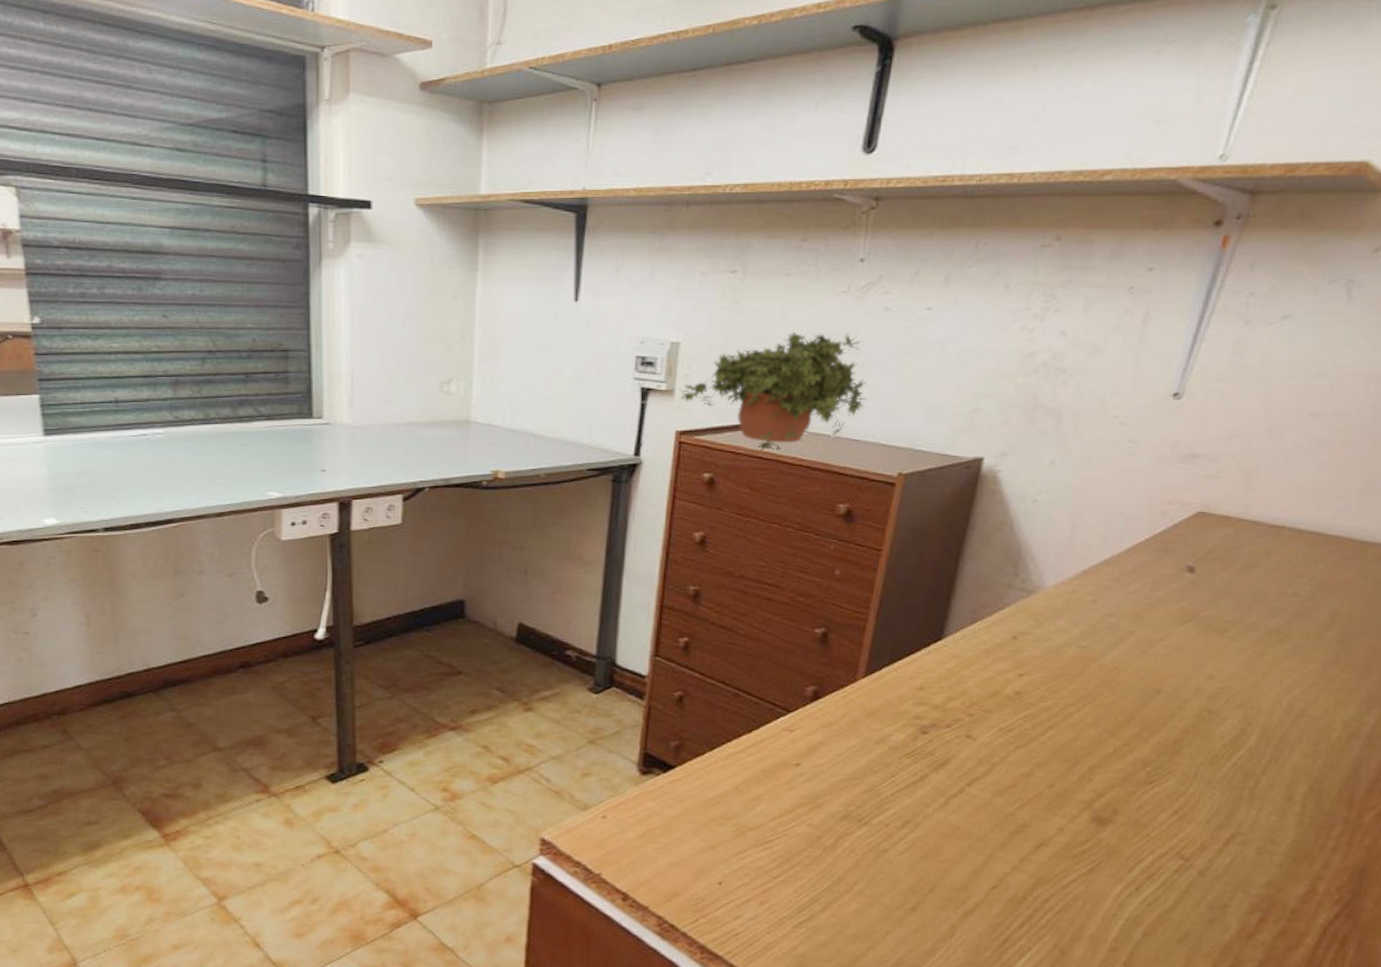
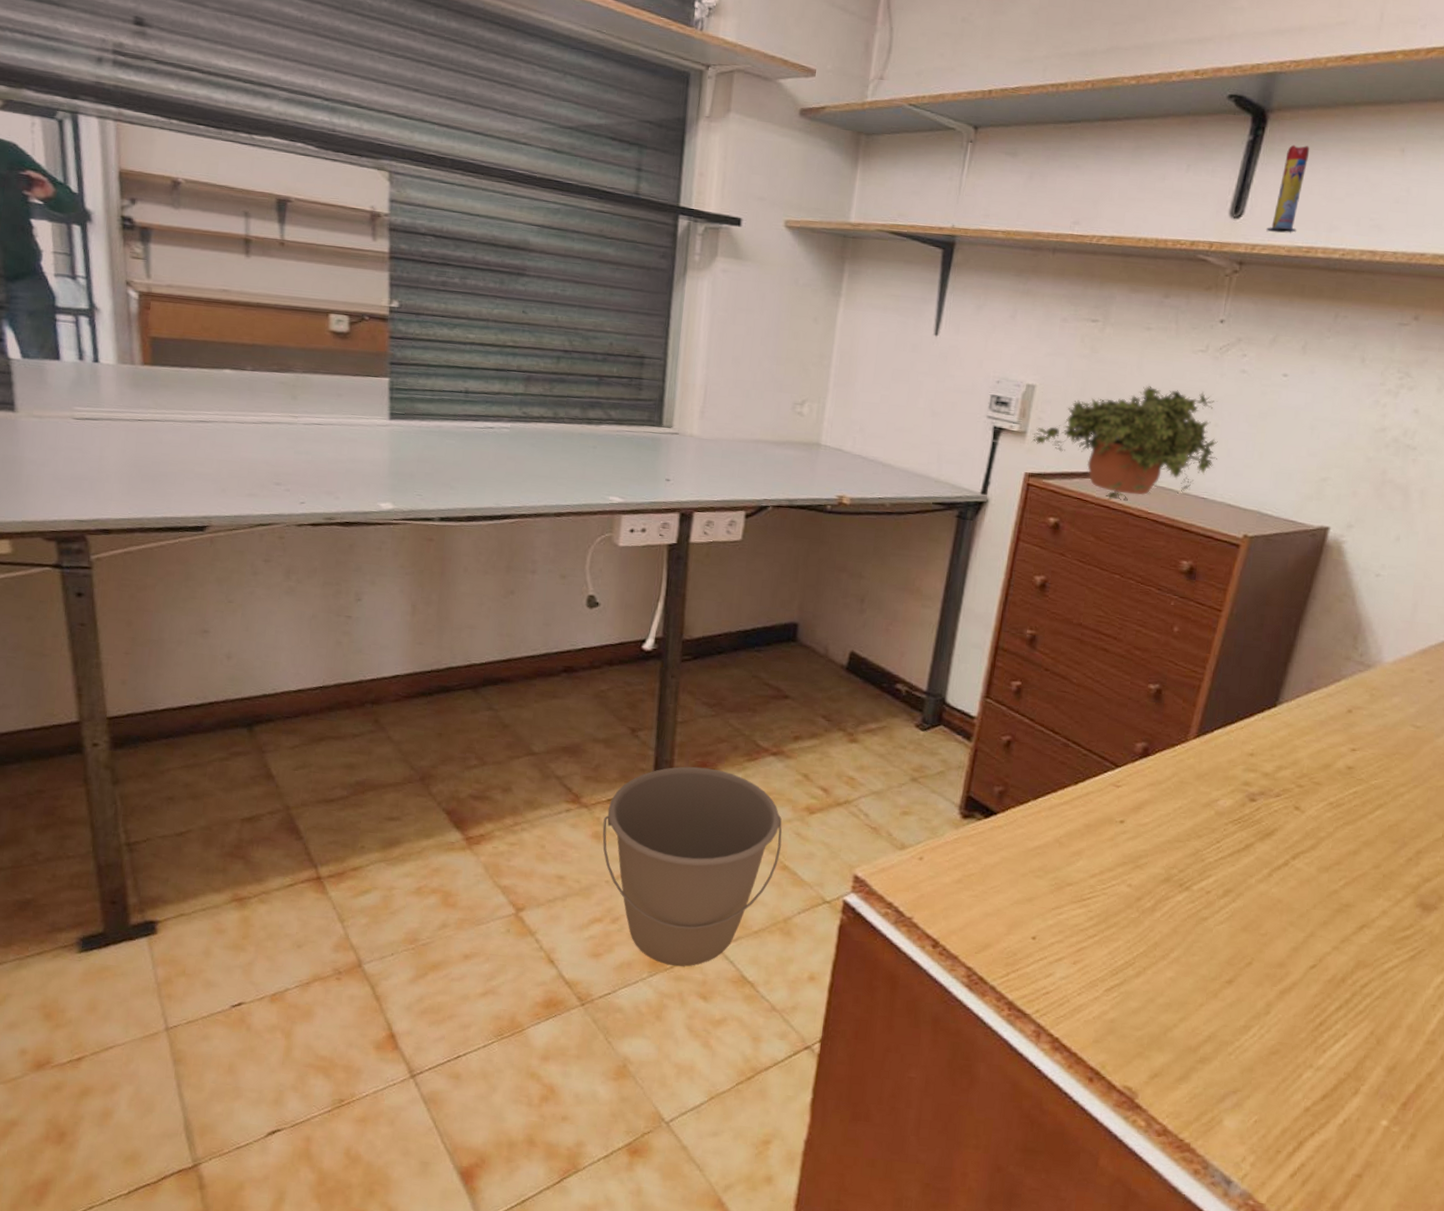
bucket: none [293,748,468,940] -> present [602,766,783,967]
spray can: none [900,71,940,165] -> present [1265,145,1310,234]

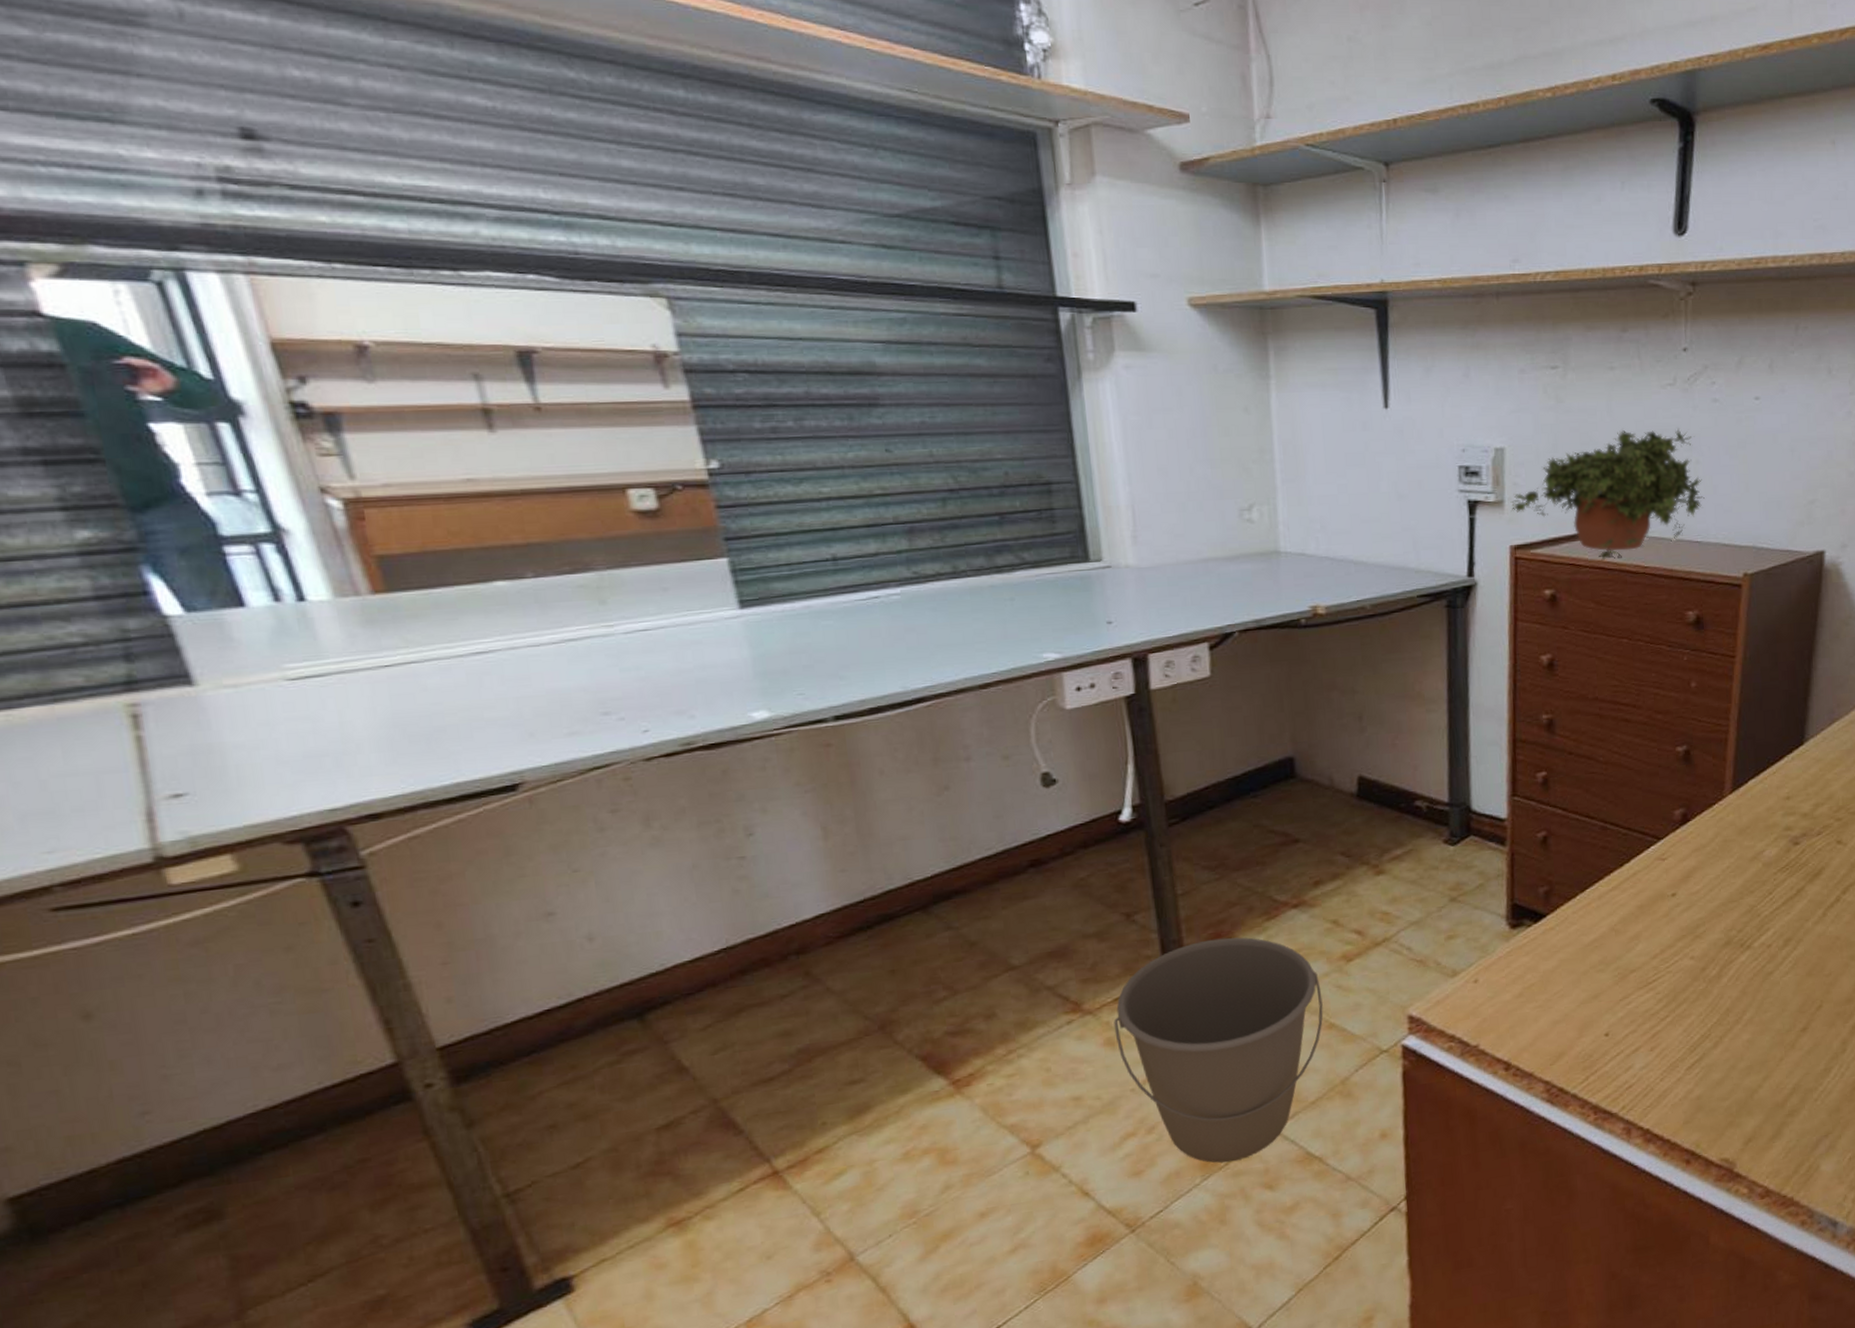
spray can: present [1265,145,1310,234] -> none [1712,148,1744,247]

